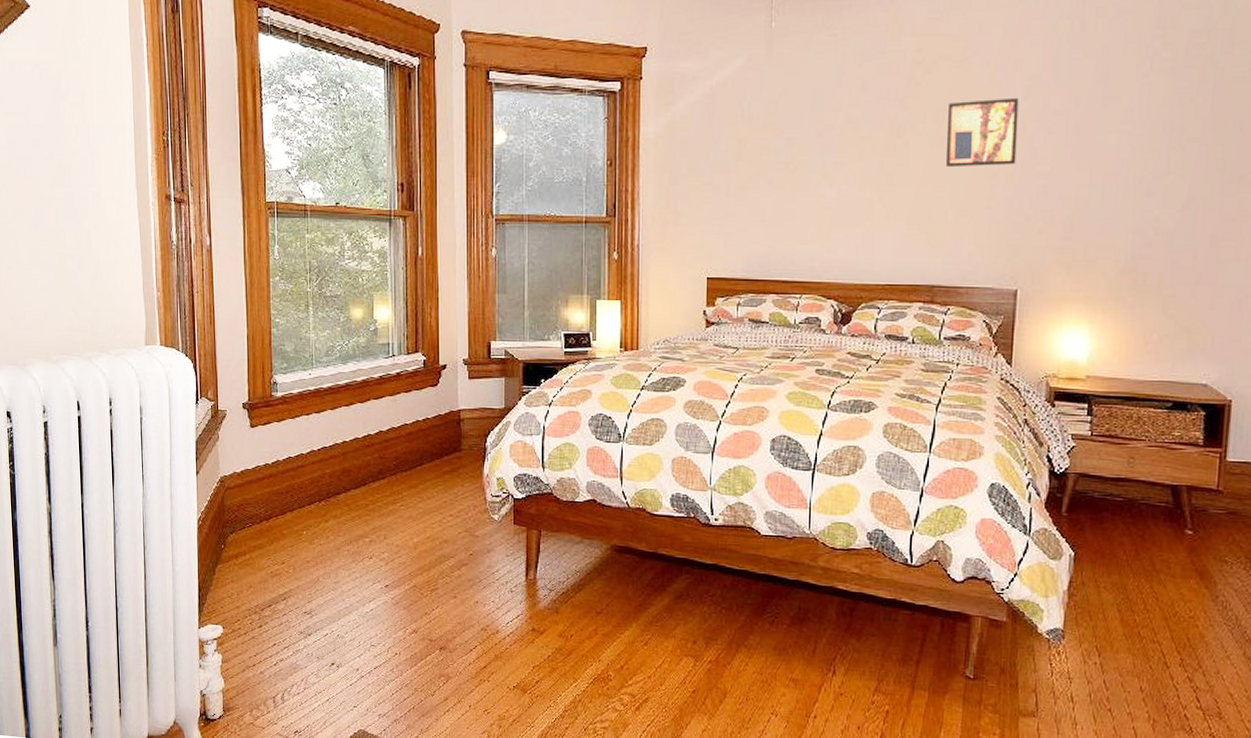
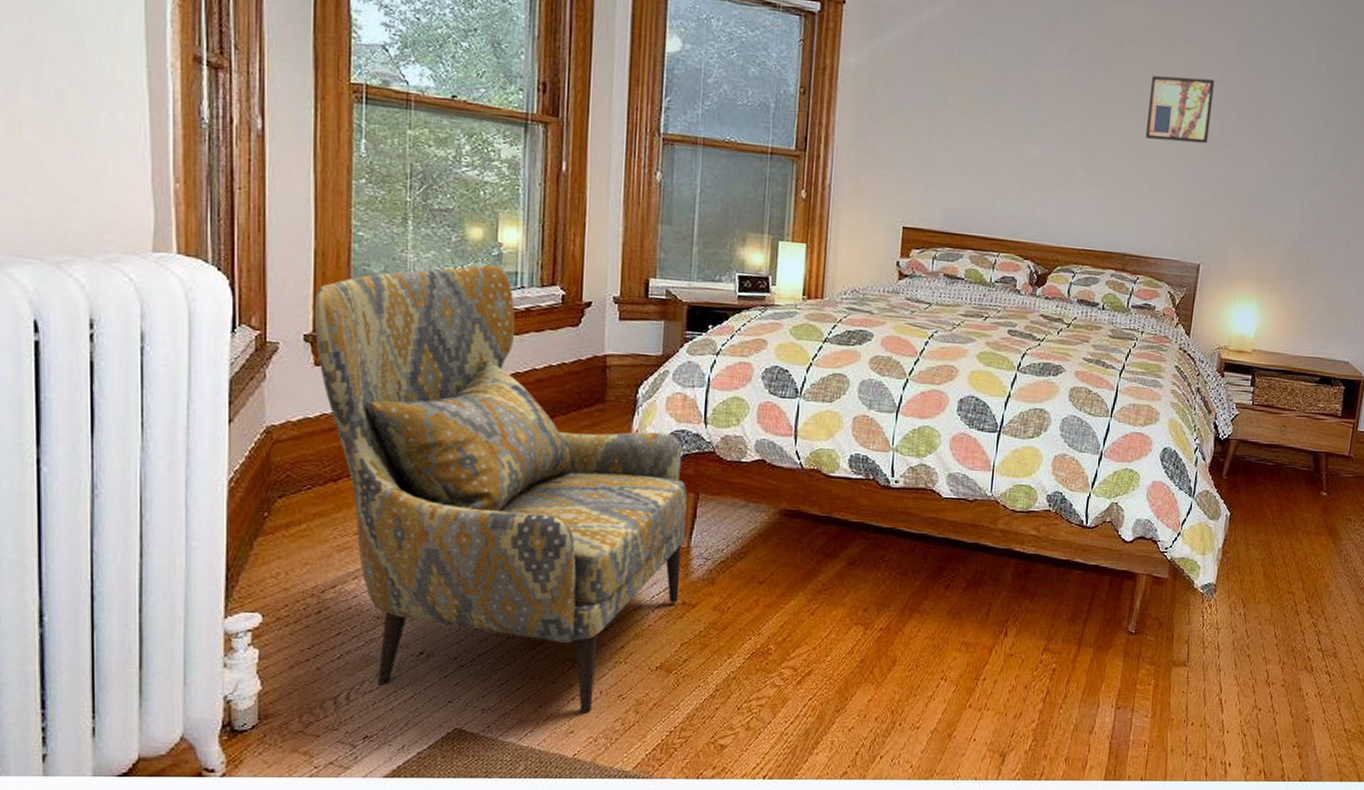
armchair: none [248,339,532,724] -> present [313,265,688,712]

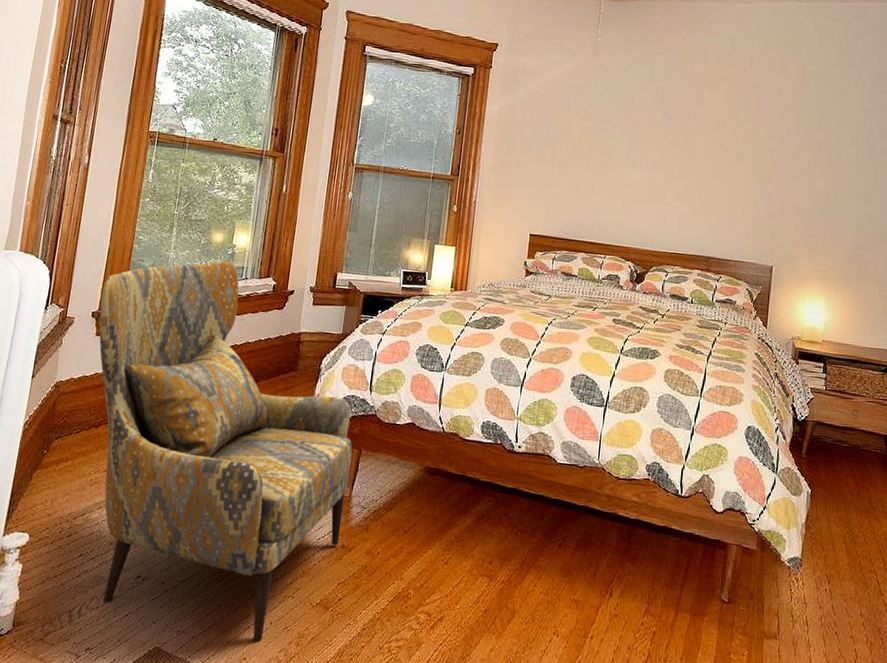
wall art: present [1145,75,1215,144] -> none [722,115,778,168]

